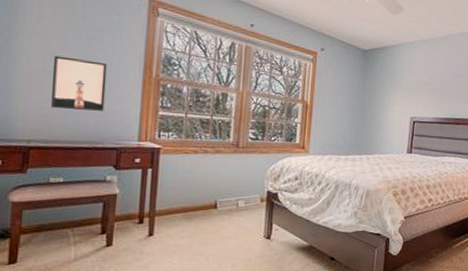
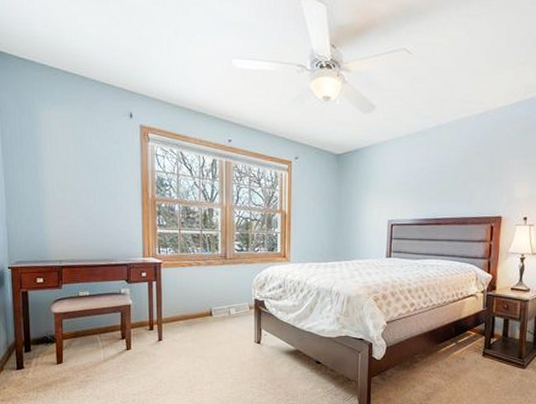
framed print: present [51,55,108,111] -> none [71,186,114,232]

